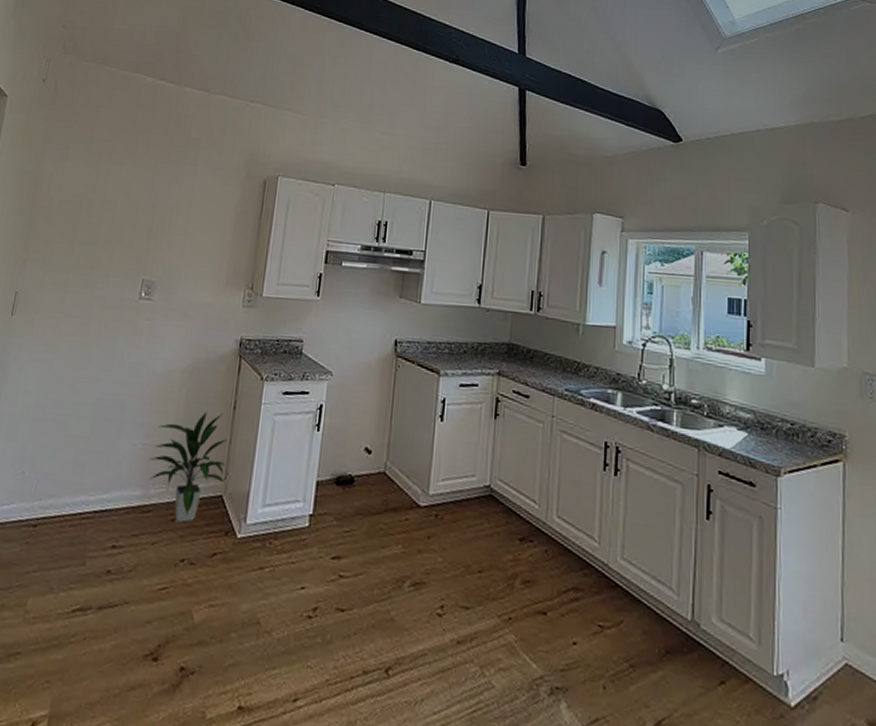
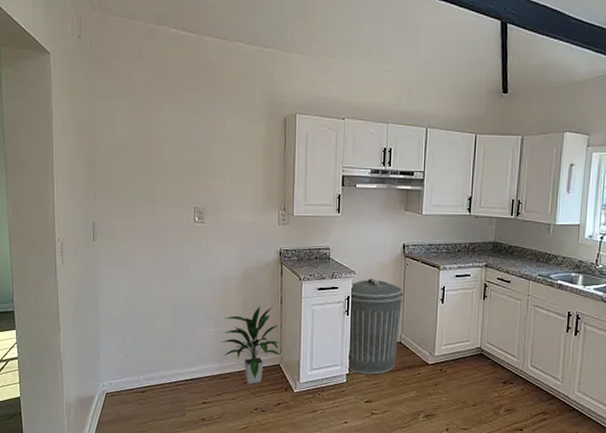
trash can: none [310,381,392,518] -> present [346,277,403,375]

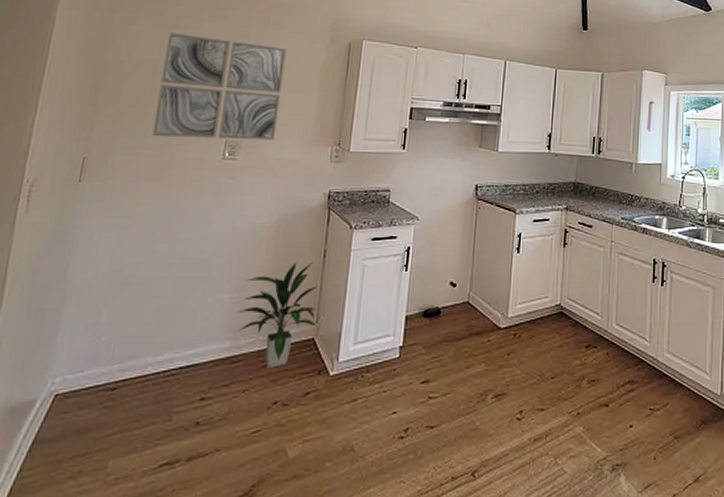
wall art: none [138,115,233,207] -> present [152,32,287,141]
trash can: present [346,277,403,375] -> none [400,224,474,346]

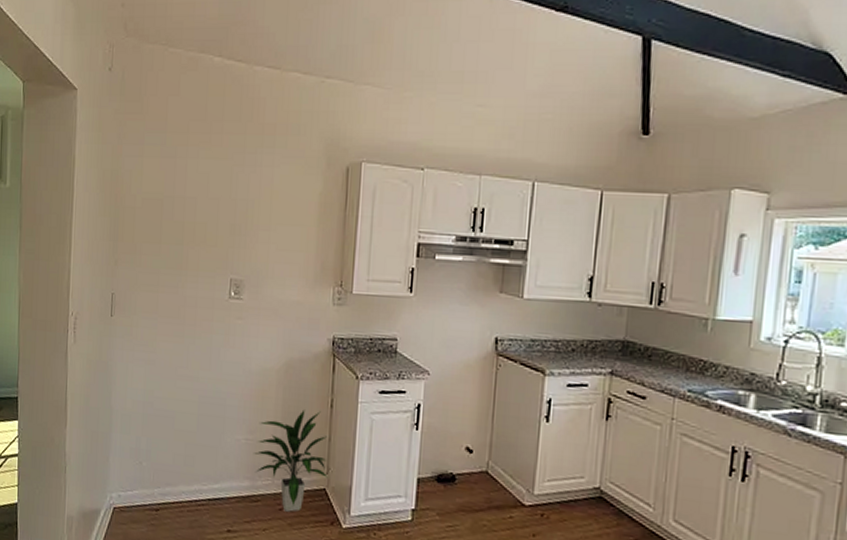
wall art: present [152,32,287,141] -> none [166,163,283,280]

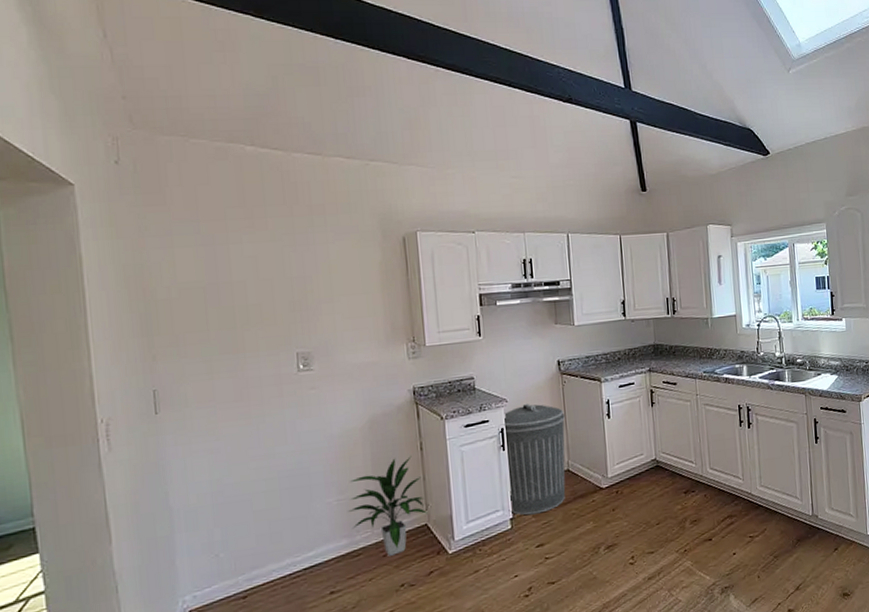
trash can: none [412,381,493,514] -> present [504,403,566,515]

